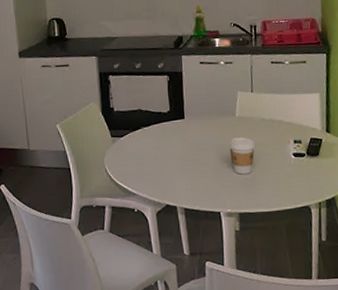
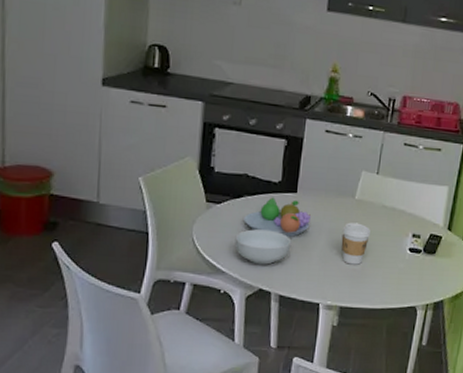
cereal bowl: none [139,153,187,184] -> present [234,229,292,265]
fruit bowl: none [144,125,200,157] -> present [243,197,311,237]

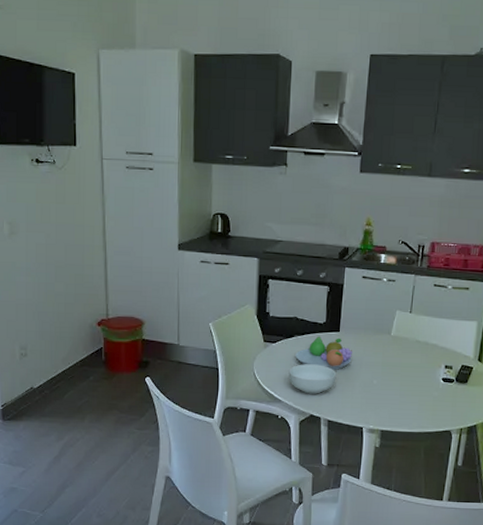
coffee cup: present [341,222,370,265] -> none [380,356,406,393]

